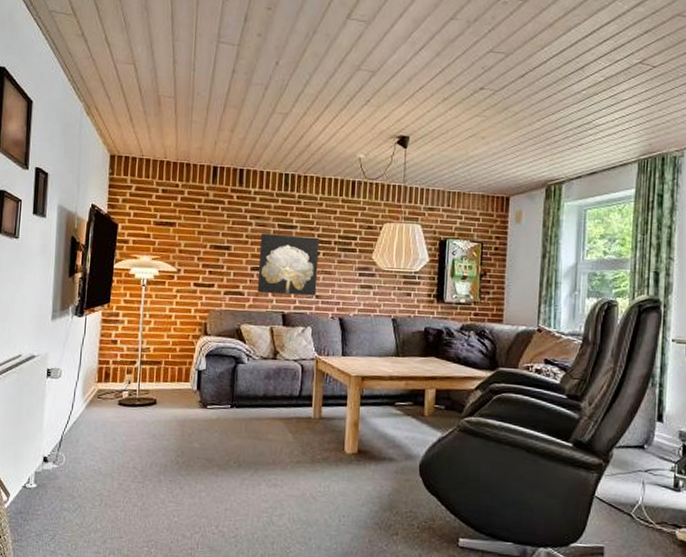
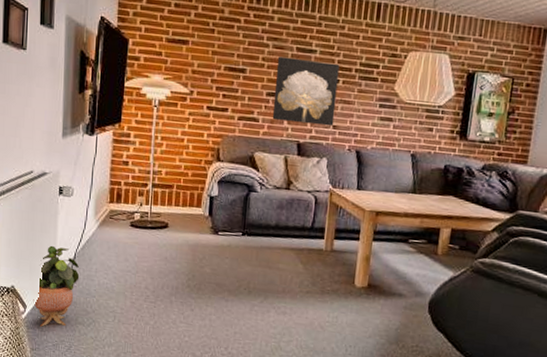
potted plant: none [17,429,66,516] -> present [33,245,80,327]

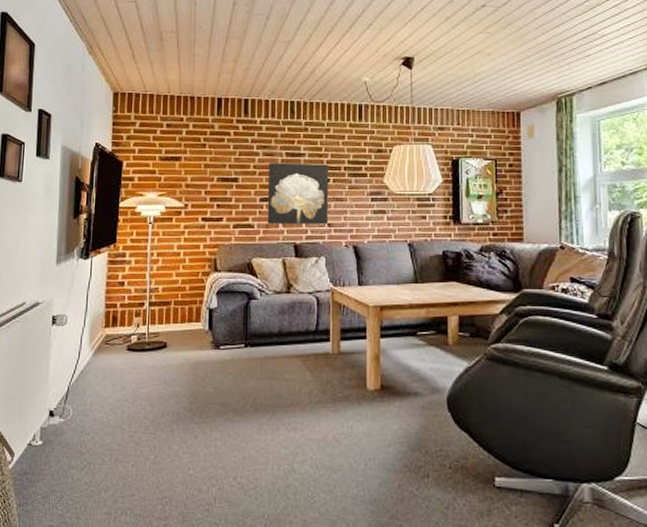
potted plant: present [33,245,80,327] -> none [21,381,73,477]

